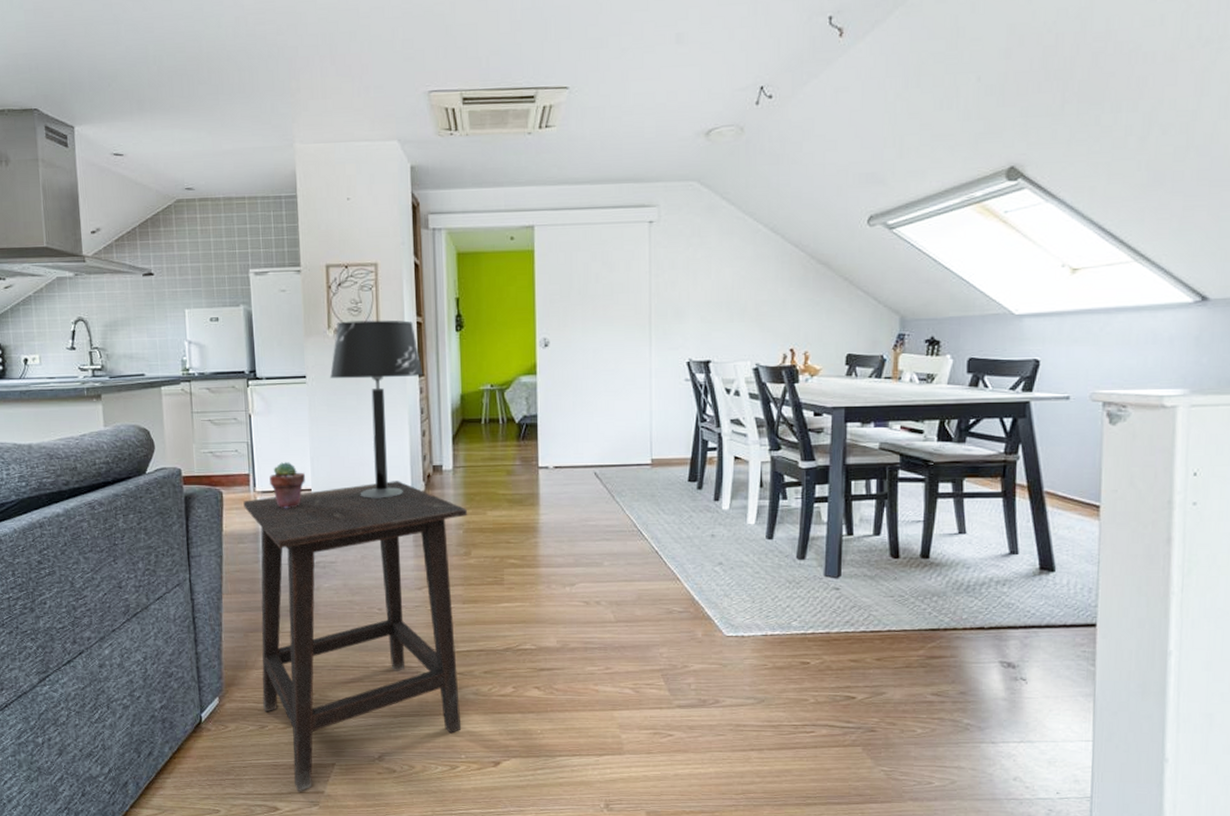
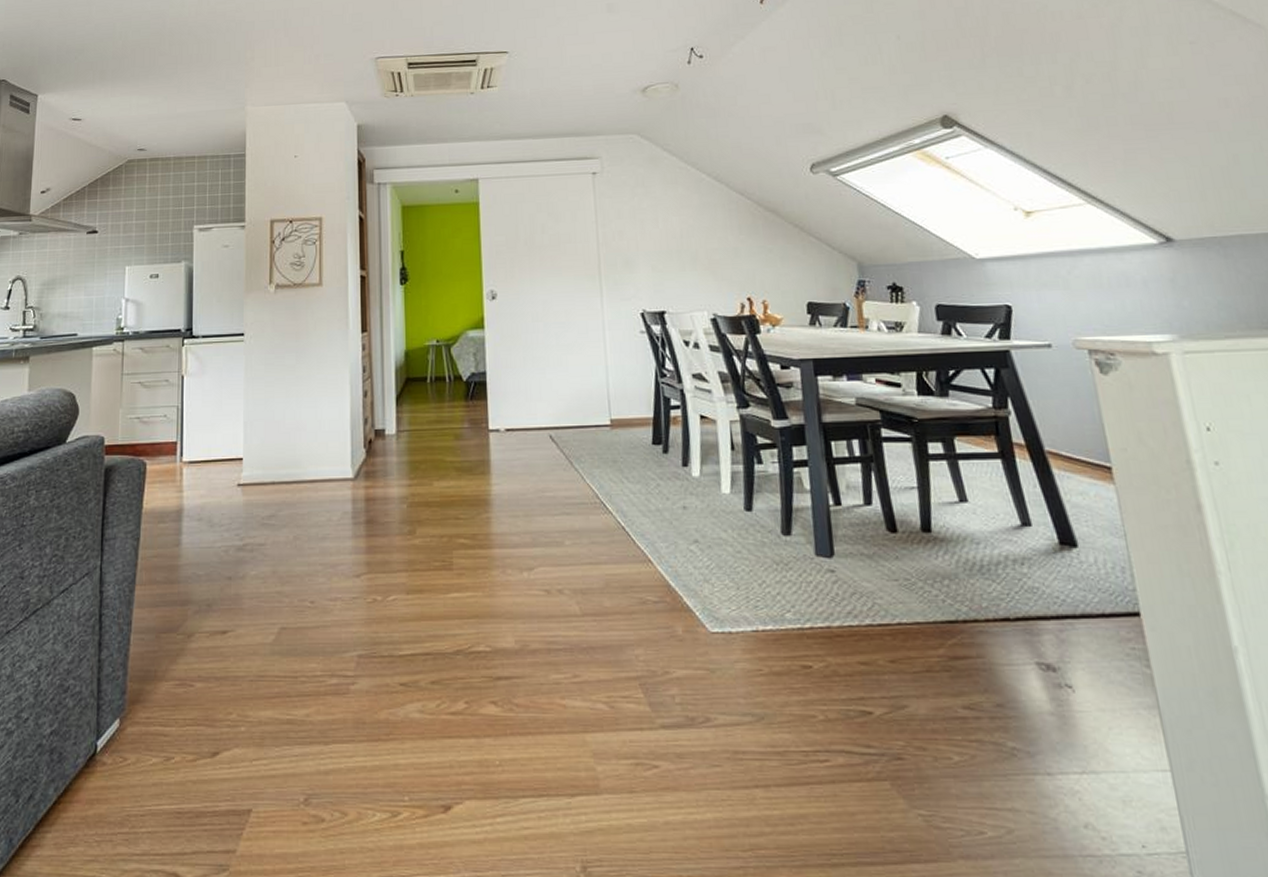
side table: present [243,481,468,792] -> none [168,447,413,851]
potted succulent: present [269,462,305,509] -> none [198,428,236,482]
table lamp: present [329,320,424,499] -> none [268,274,367,468]

